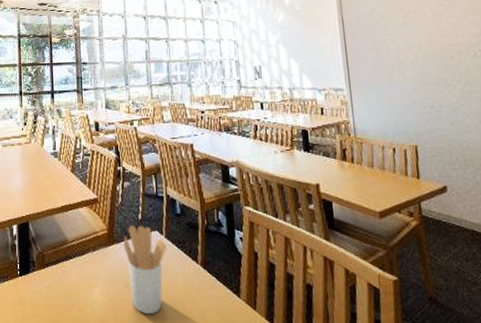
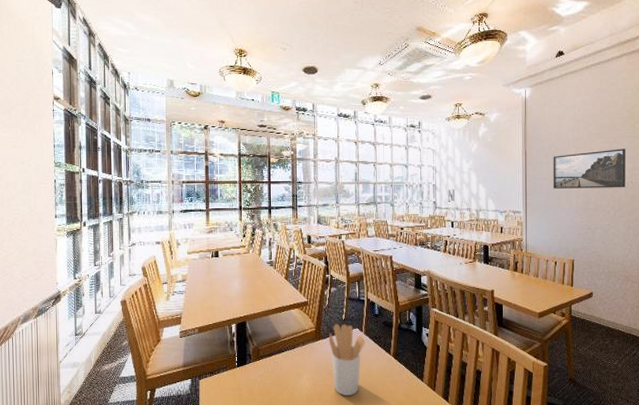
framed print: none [376,11,473,61] -> present [553,149,626,189]

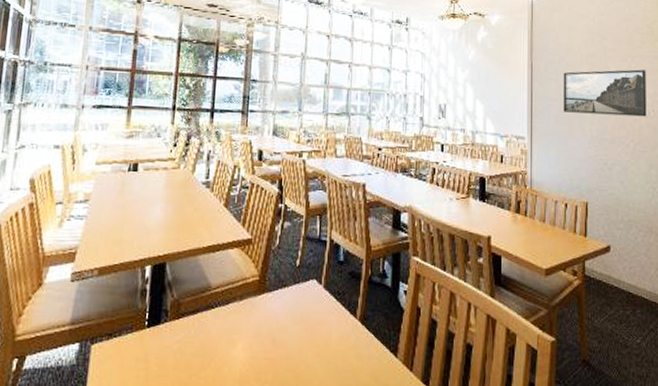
utensil holder: present [328,324,365,395] -> none [275,272,324,374]

